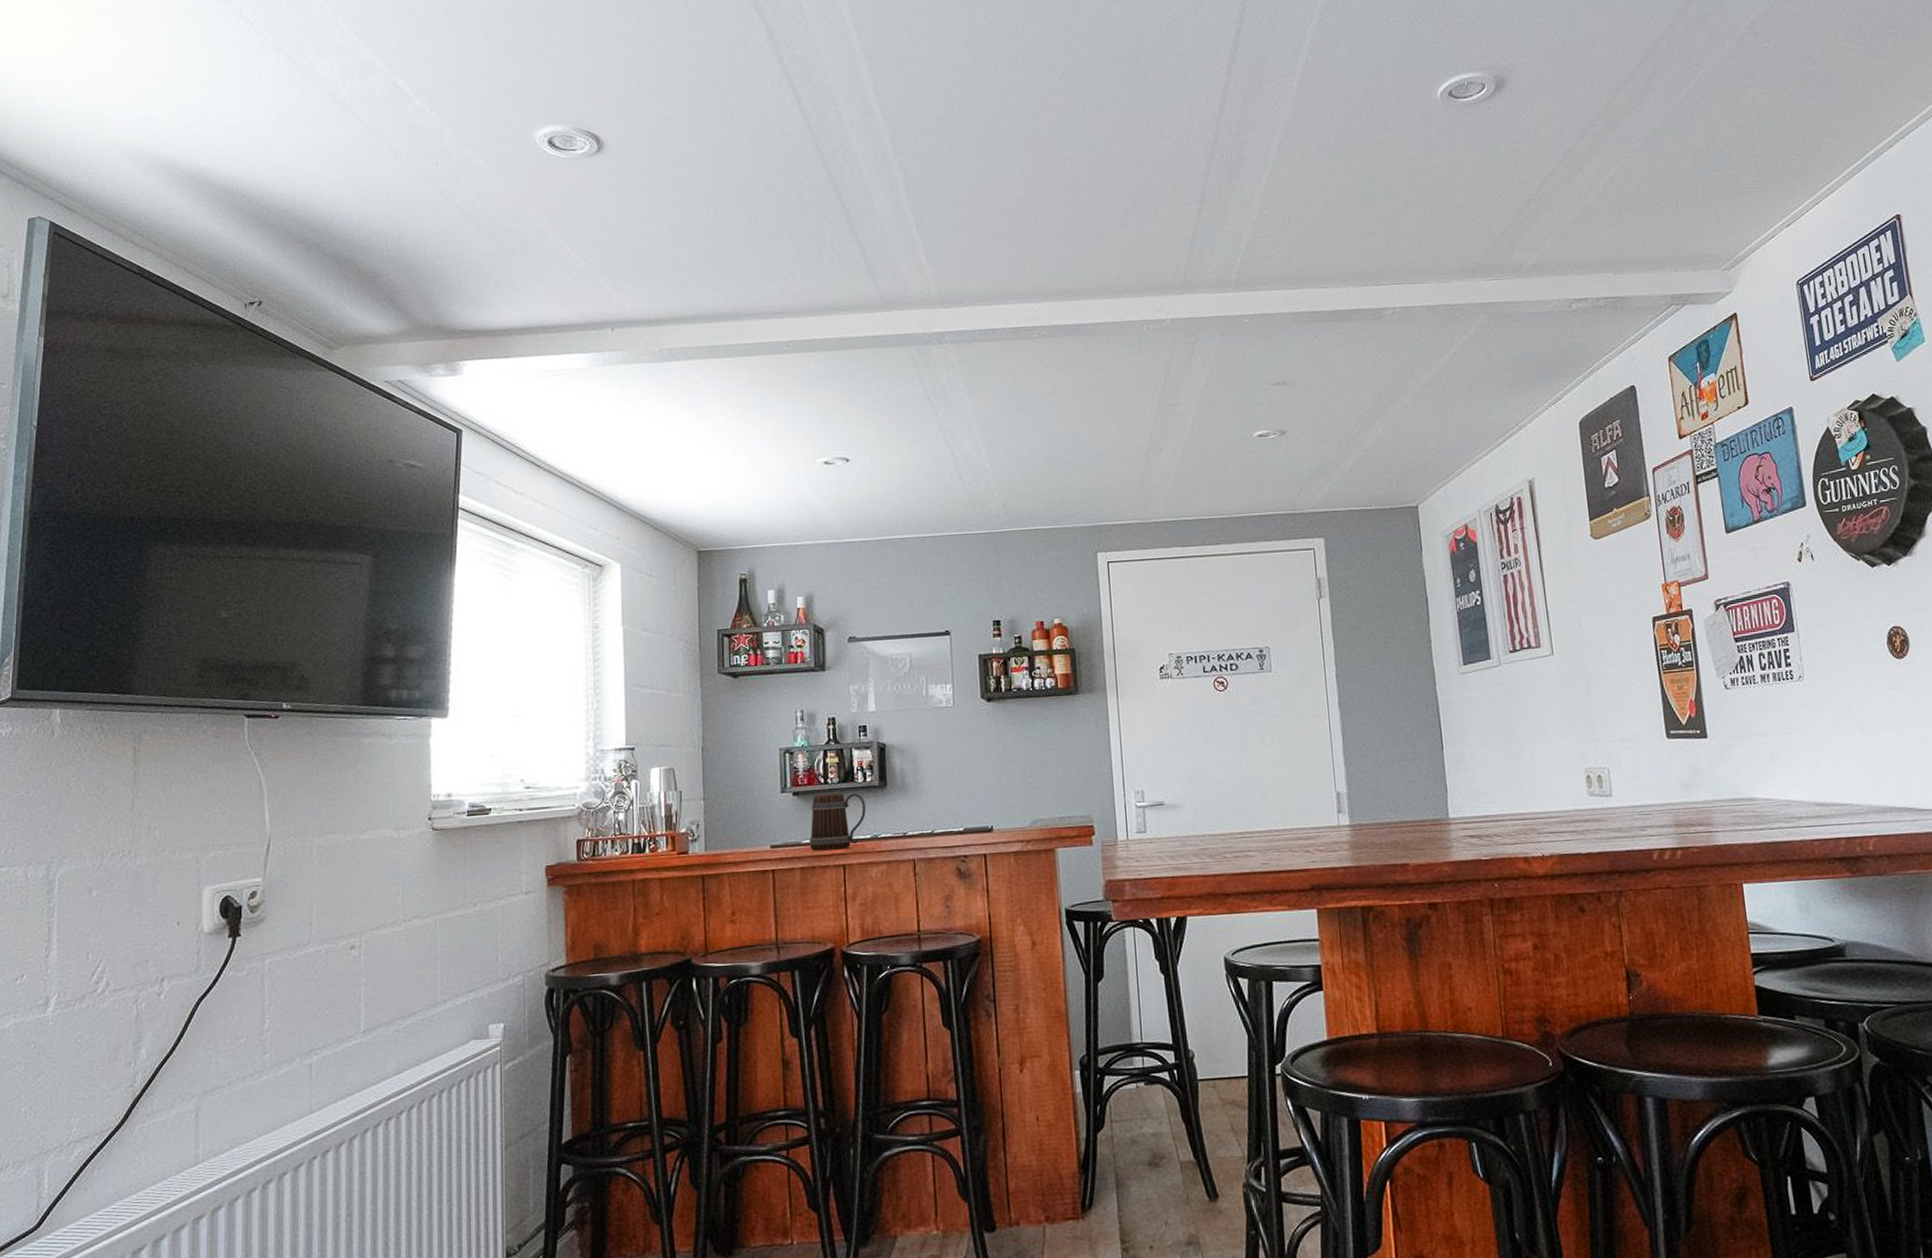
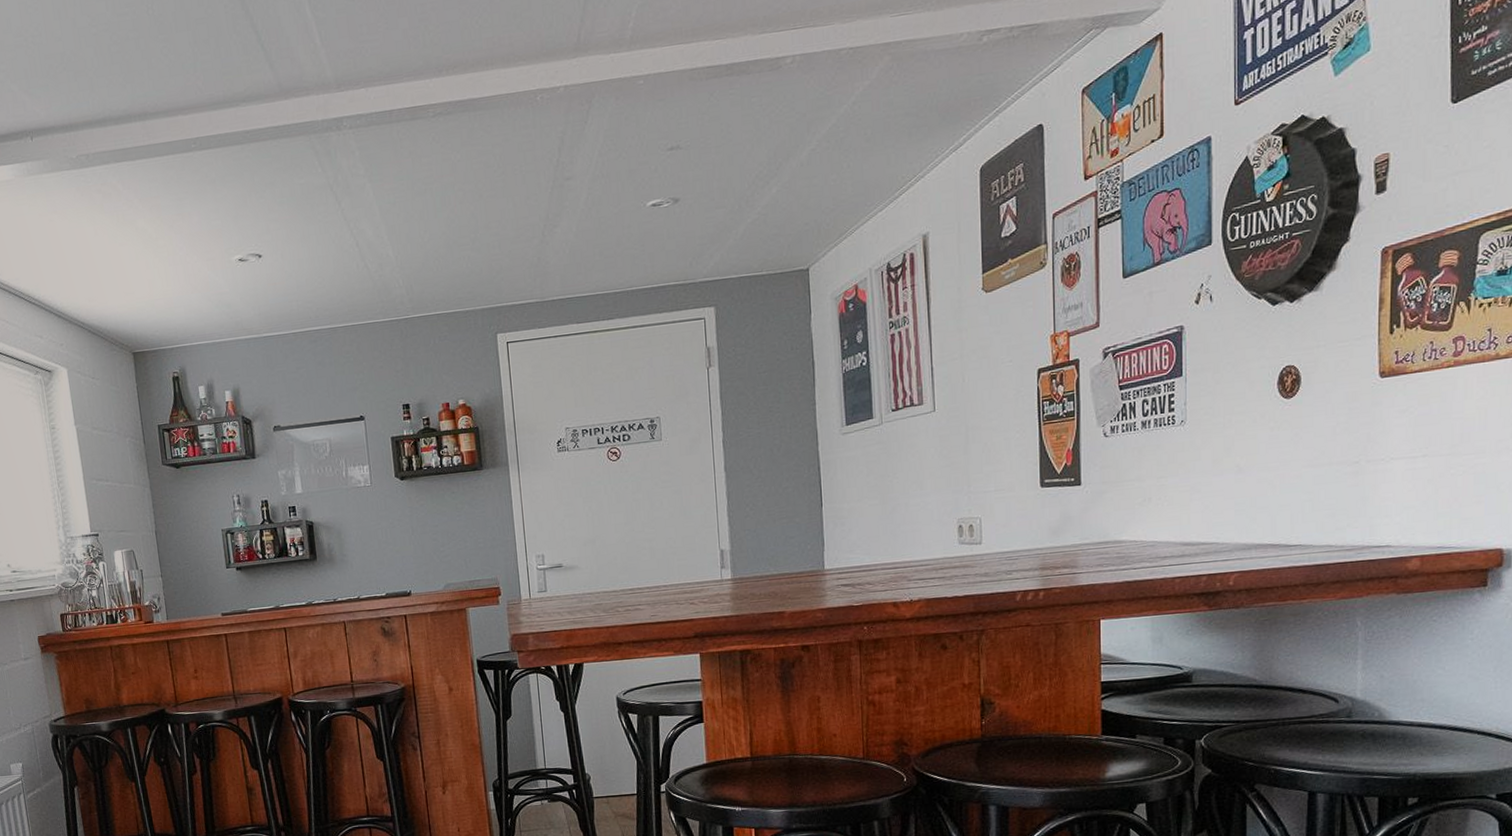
beer mug: present [809,792,867,851] -> none [253,566,301,617]

